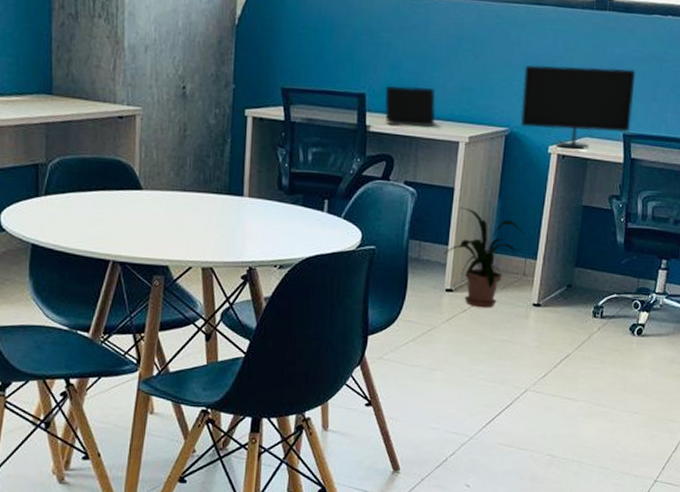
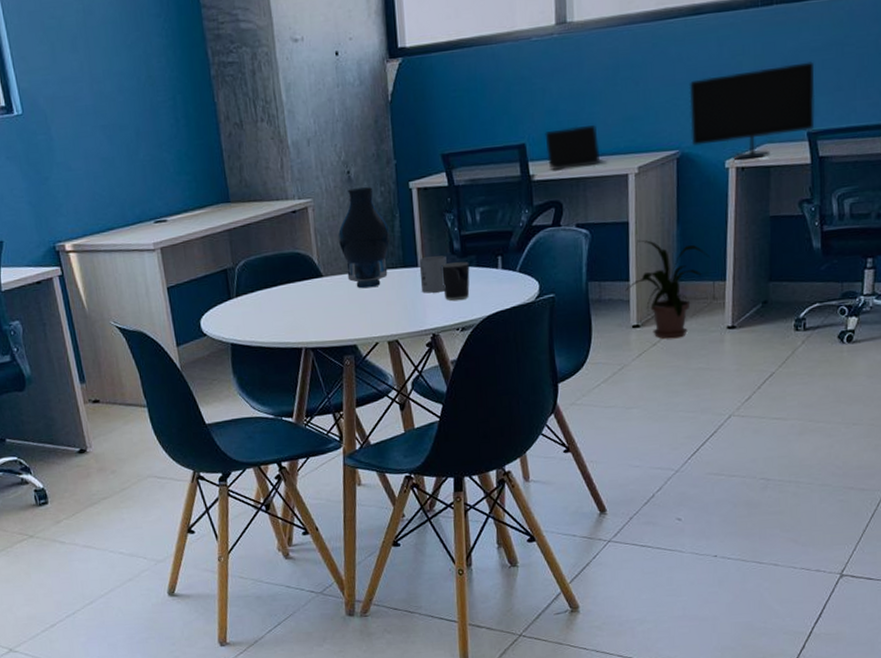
vase: none [163,105,219,210] -> present [337,187,391,289]
mug: none [243,188,273,226] -> present [419,255,447,293]
mug: none [265,198,296,237] -> present [440,261,470,301]

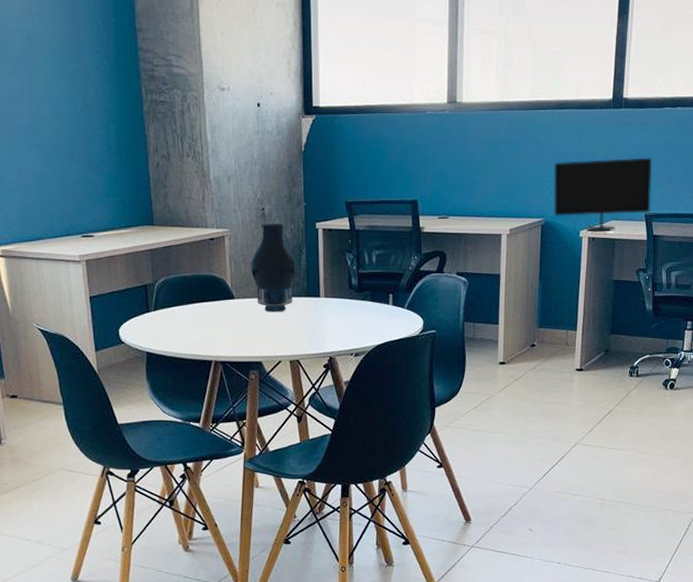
mug: present [419,255,447,293] -> none [321,289,345,321]
mug: present [440,261,470,301] -> none [339,296,365,329]
laptop: present [545,124,608,172] -> none [434,189,485,227]
house plant: present [625,239,711,339] -> none [495,290,565,376]

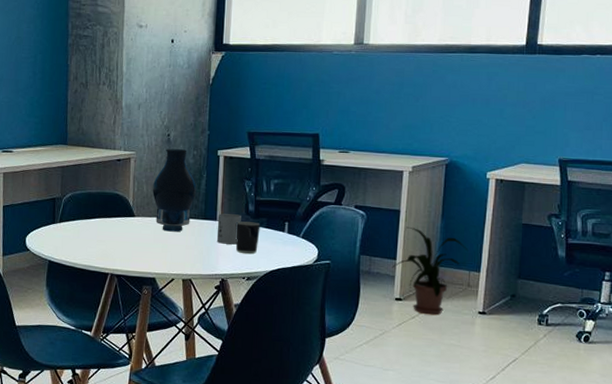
mug: none [321,289,345,321] -> present [216,213,241,245]
mug: none [339,296,365,329] -> present [235,221,260,254]
house plant: none [495,290,565,376] -> present [392,226,468,315]
computer monitor: present [553,157,652,232] -> none [459,102,568,175]

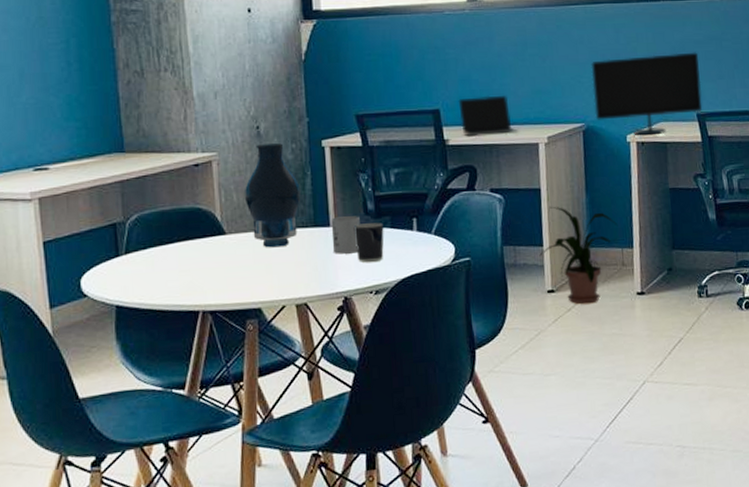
laptop: none [335,126,387,161] -> present [458,95,519,138]
computer monitor: none [459,102,568,175] -> present [590,52,703,136]

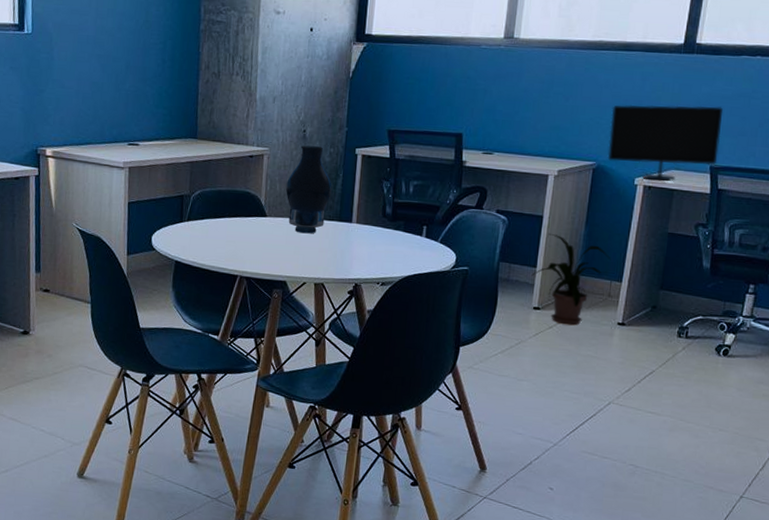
mug: present [331,216,360,254] -> none [351,215,378,248]
mug: present [353,222,384,262] -> none [370,224,397,258]
laptop: present [458,95,519,138] -> none [479,126,532,164]

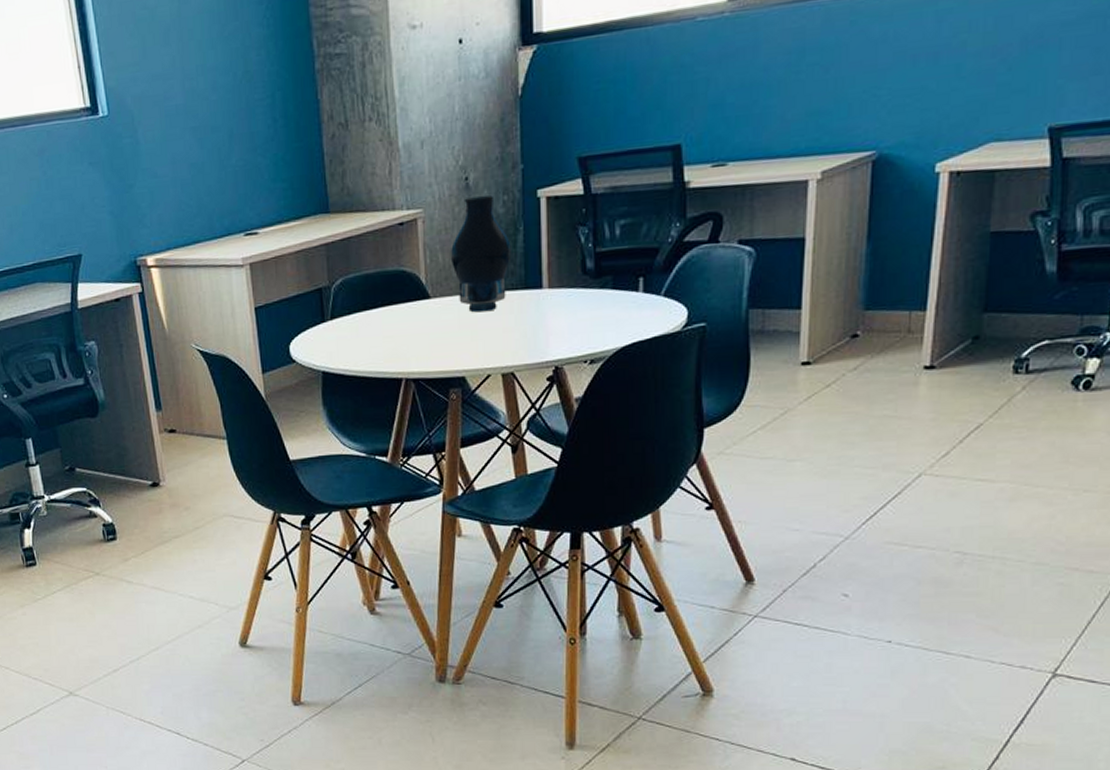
house plant: present [531,233,611,325] -> none [795,259,908,379]
computer monitor: present [607,104,724,181] -> none [892,39,1065,163]

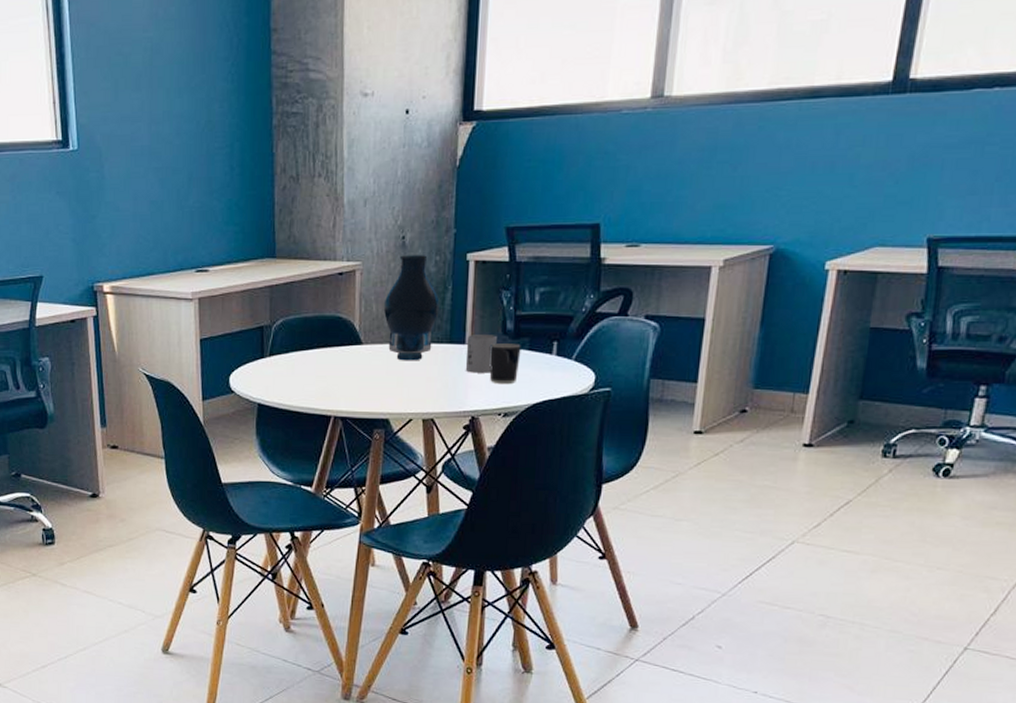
mug: none [543,276,577,319] -> present [465,335,497,373]
mug: none [569,283,604,328] -> present [489,343,521,383]

